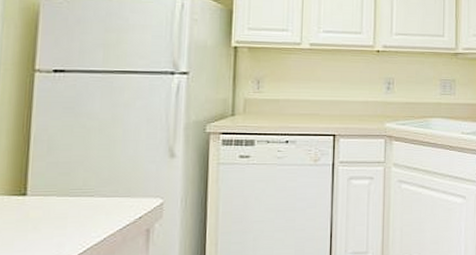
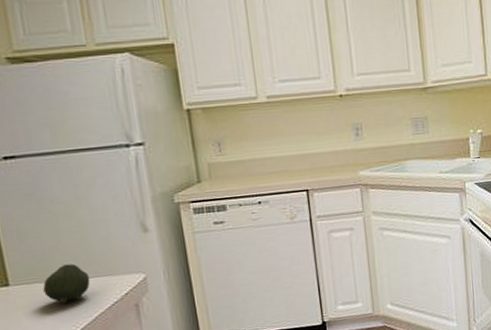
fruit: none [59,180,108,221] -> present [43,263,90,304]

